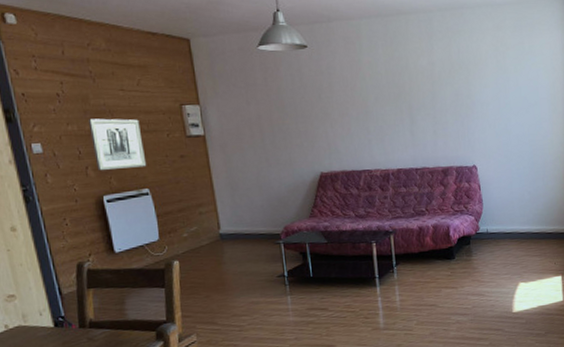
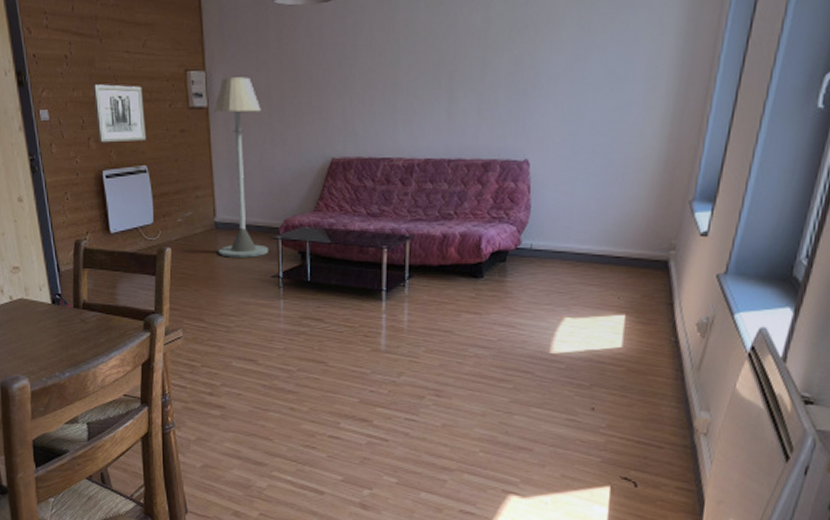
floor lamp: none [210,109,272,264] -> present [213,77,268,258]

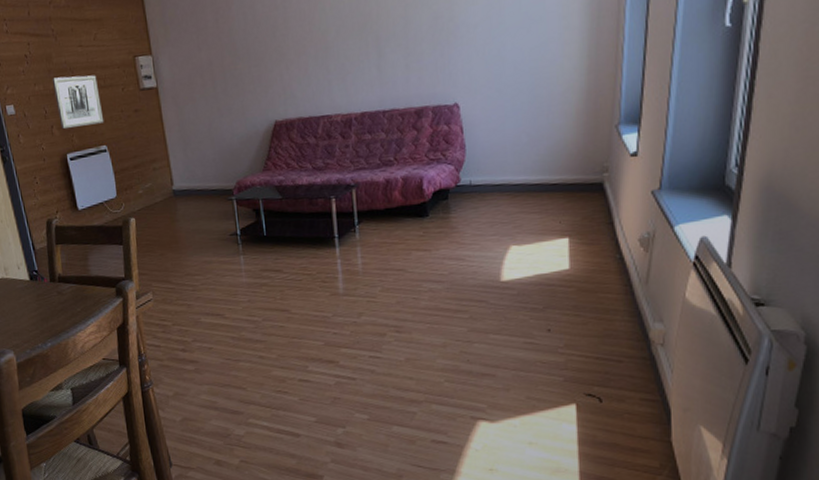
floor lamp: present [213,77,268,258] -> none [162,56,225,222]

